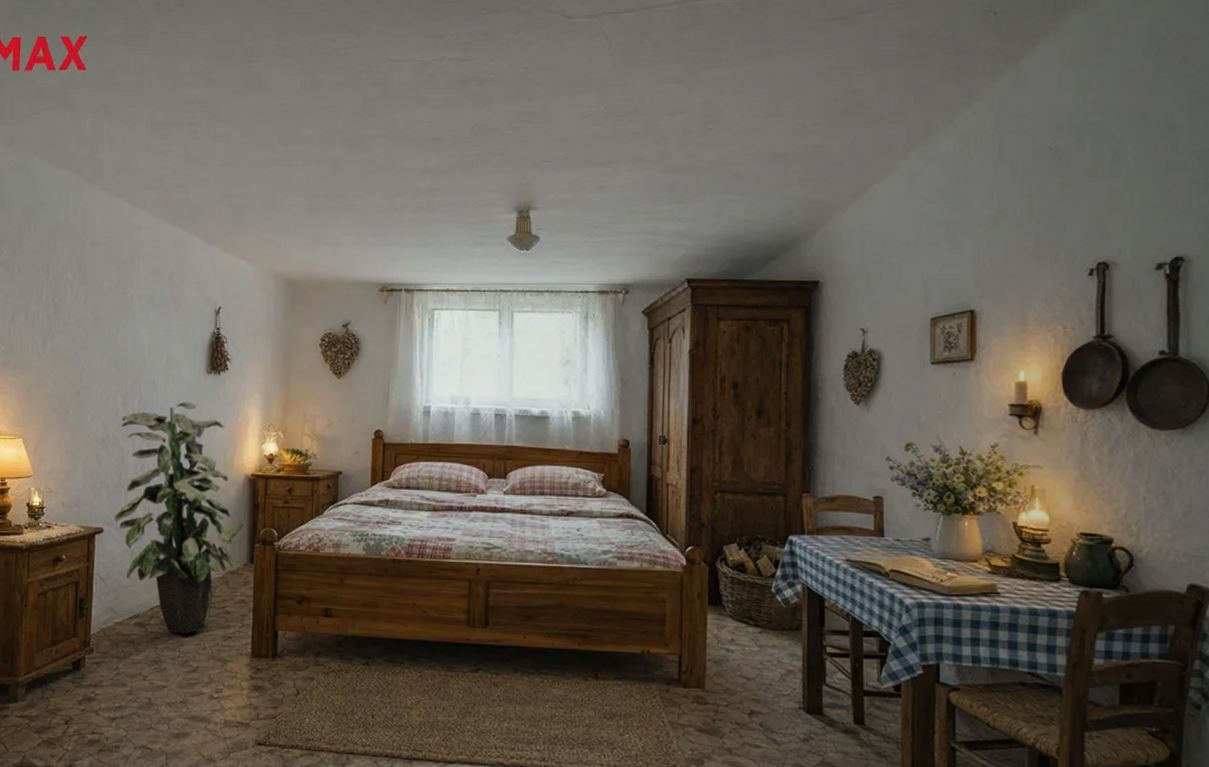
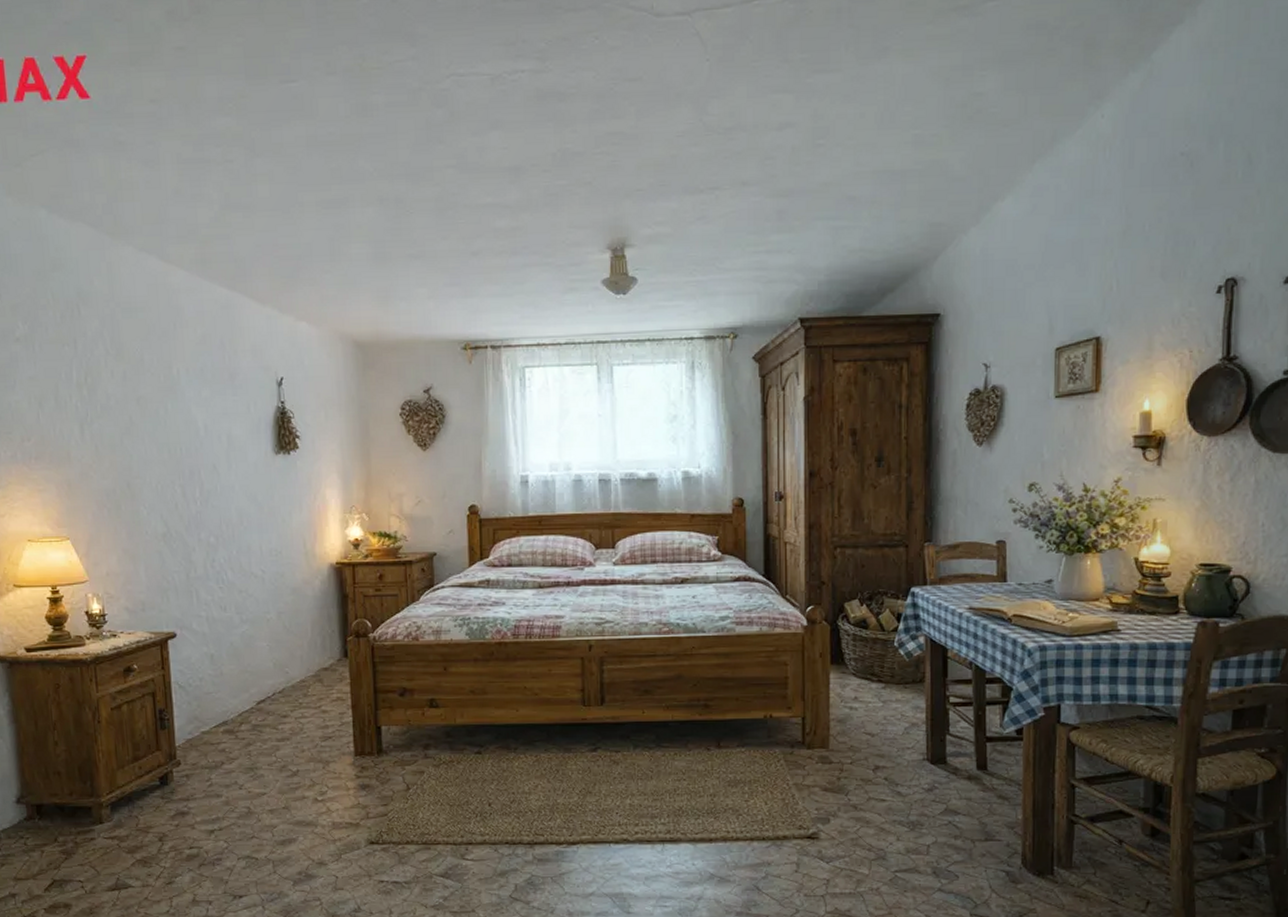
indoor plant: present [114,402,244,635] -> none [183,487,333,738]

